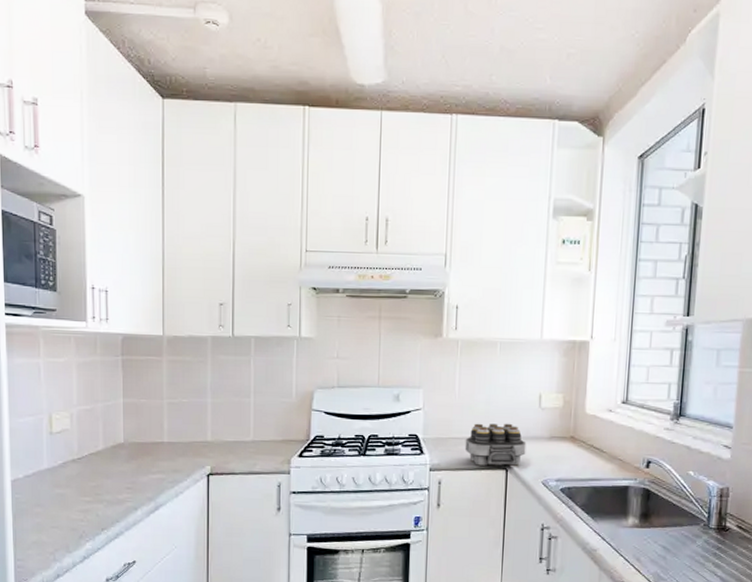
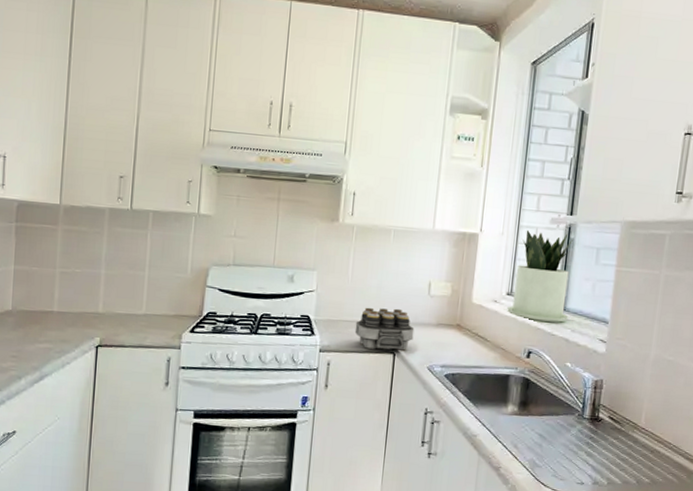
planter: none [622,334,691,430] -> present [506,230,573,323]

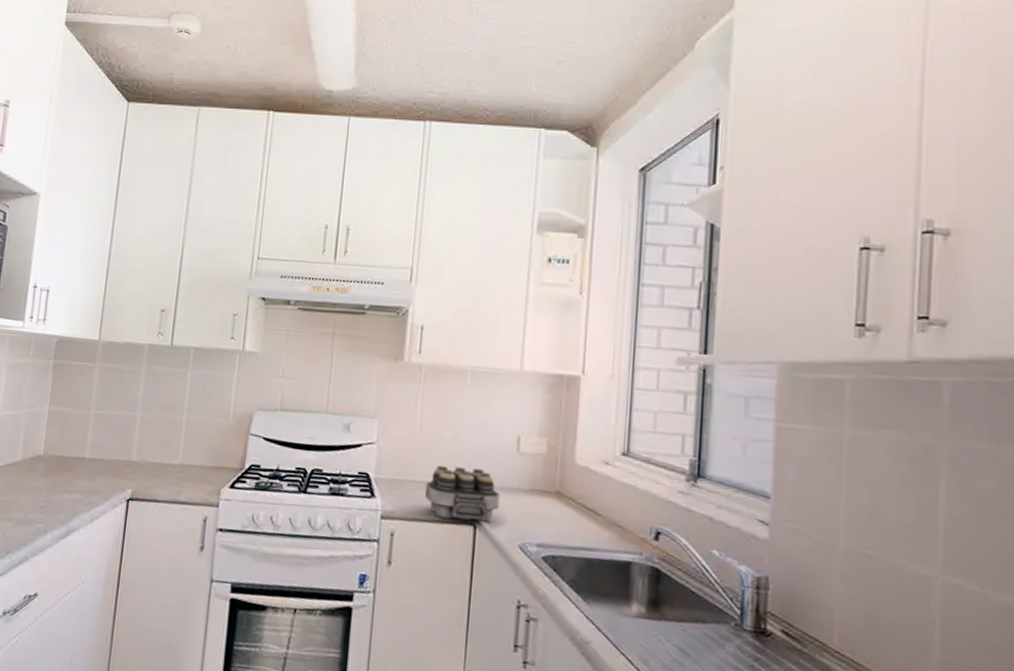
planter: present [506,230,573,323] -> none [622,372,713,495]

